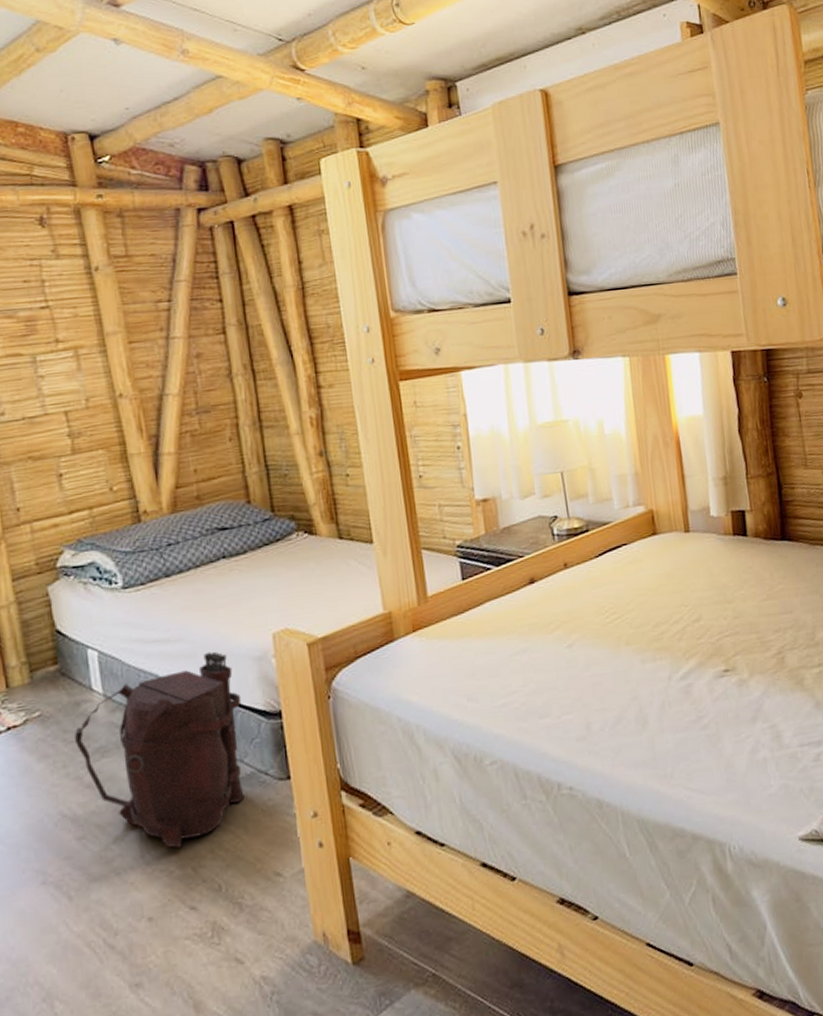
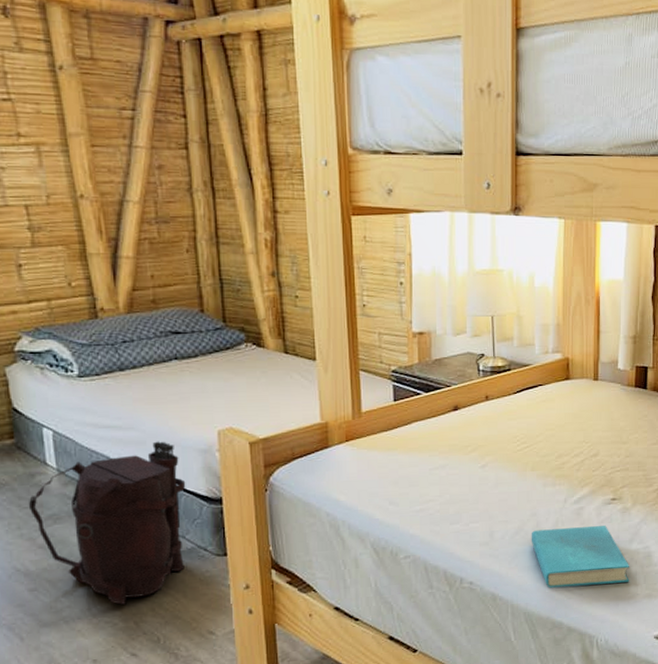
book: none [634,702,759,787] -> present [531,525,629,588]

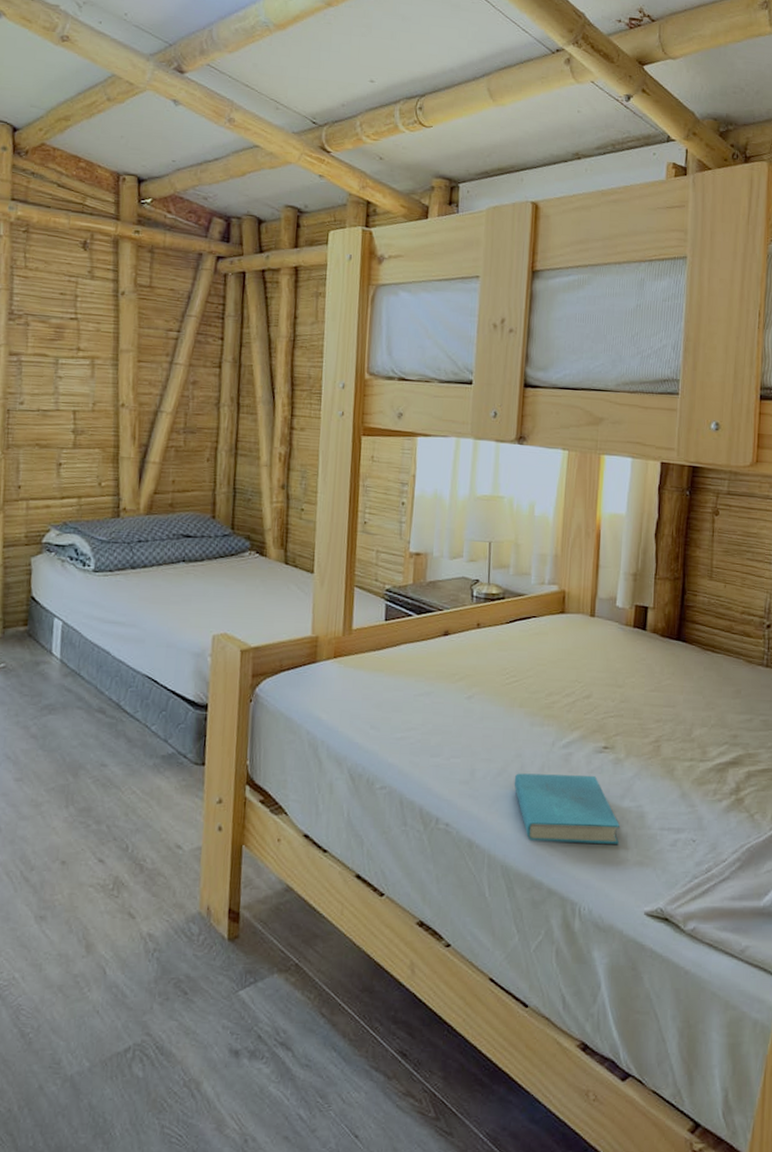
backpack: present [28,441,186,605] -> none [28,640,176,806]

